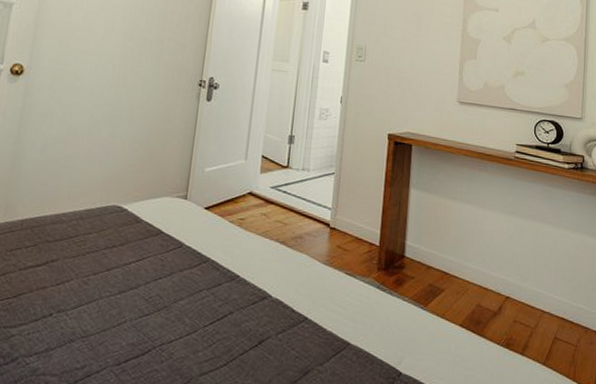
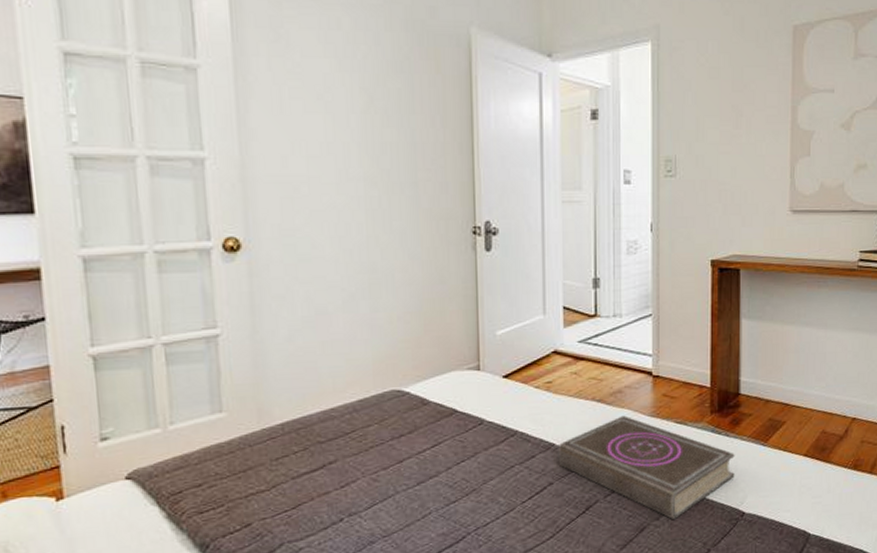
book: none [240,259,396,368] -> present [558,415,735,519]

